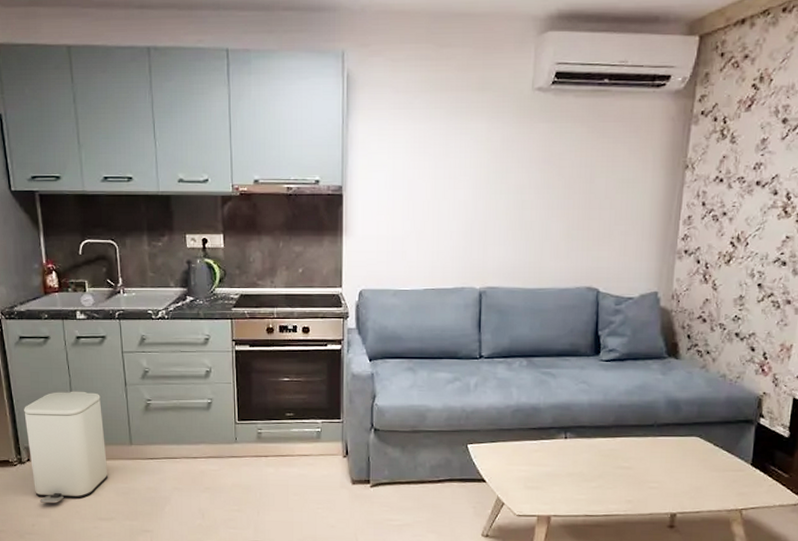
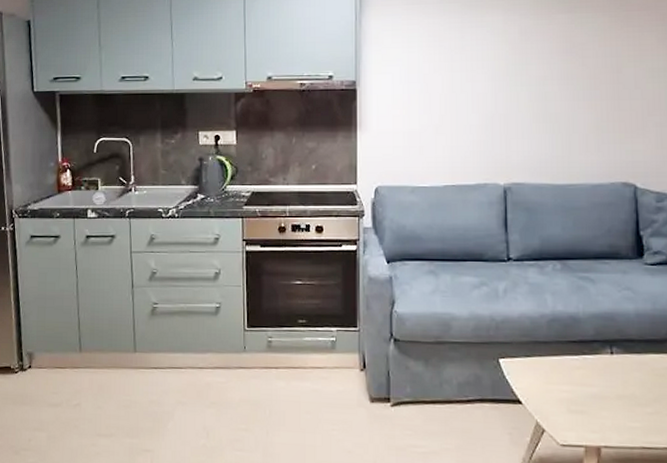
pedal bin: present [24,391,108,503] -> none [29,293,110,416]

